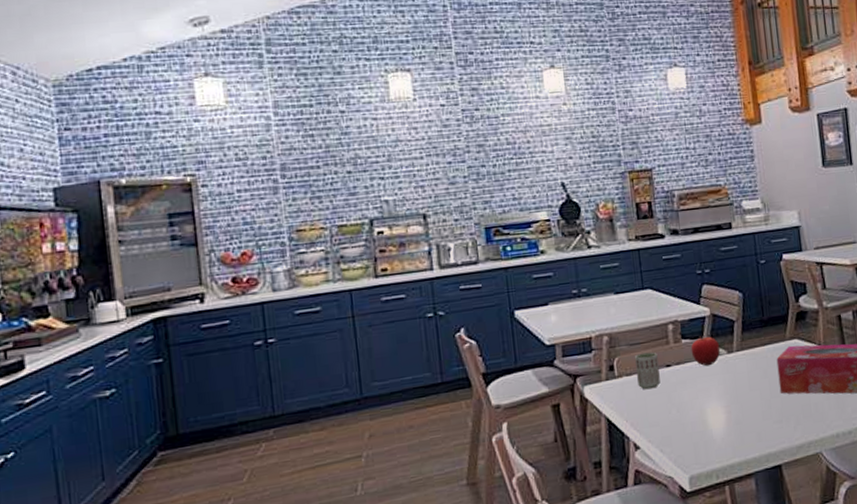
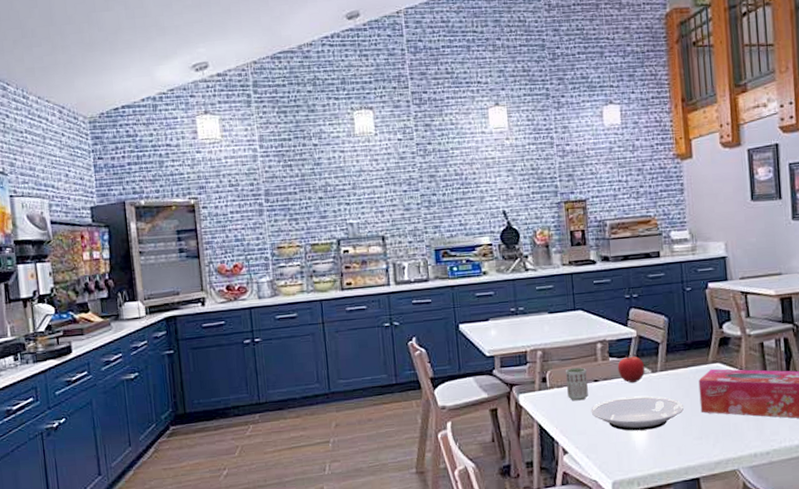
plate: none [663,378,762,419] -> present [591,396,684,431]

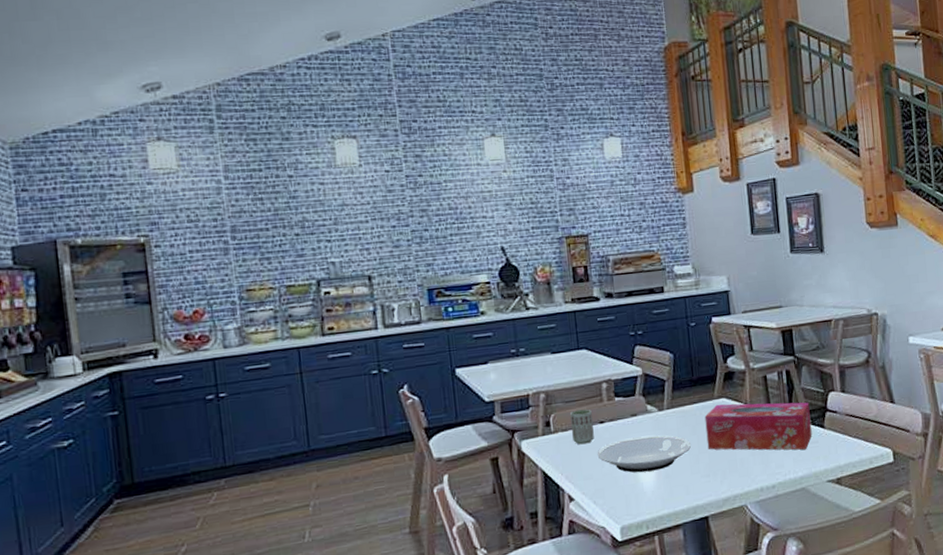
fruit: present [617,355,645,383] -> none [623,394,652,423]

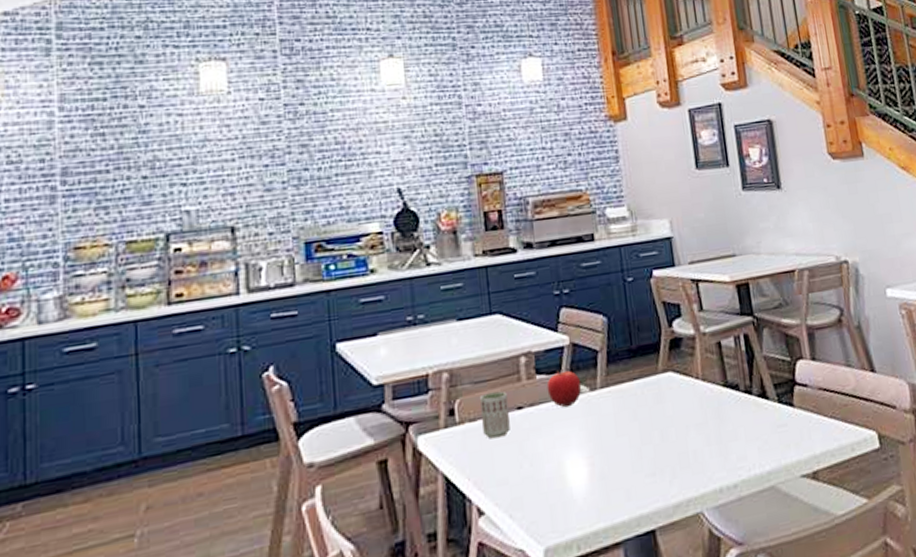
plate: present [597,435,691,473] -> none [514,422,631,474]
fruit: none [623,394,652,423] -> present [546,370,582,408]
tissue box: present [704,402,812,450] -> none [647,374,780,440]

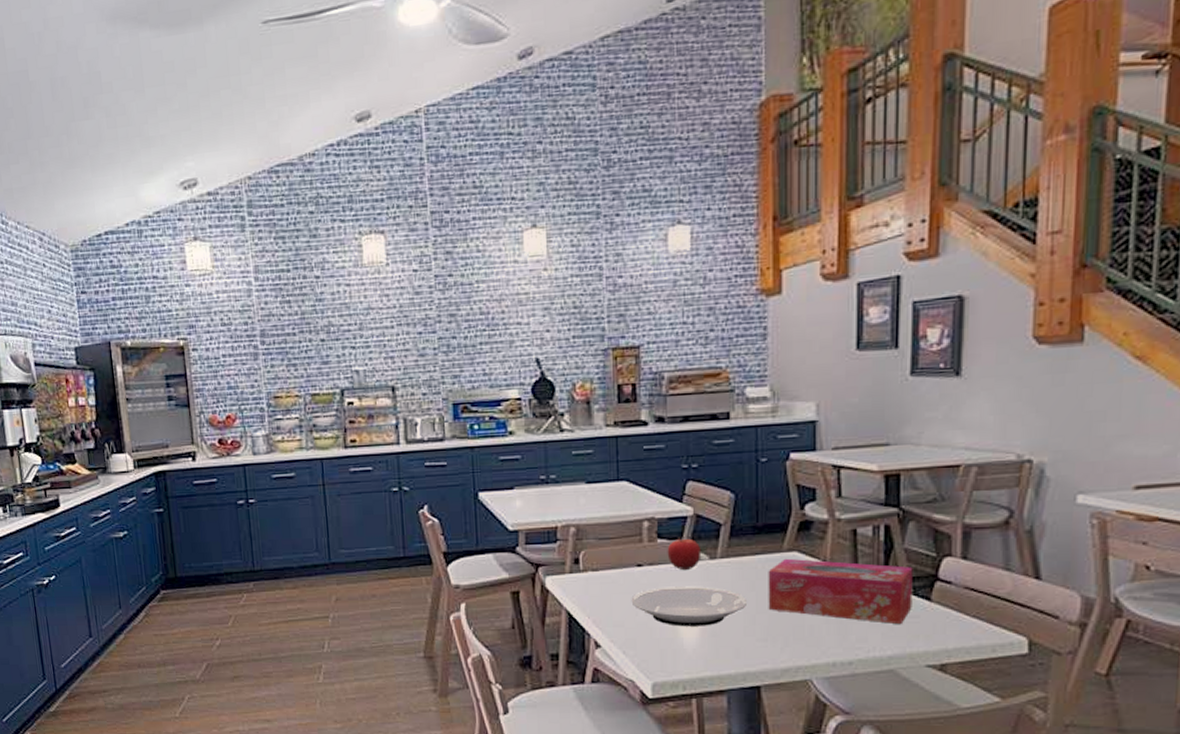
cup: present [480,391,510,439] -> none [603,549,629,588]
plate: none [514,422,631,474] -> present [631,586,746,627]
tissue box: none [647,374,780,440] -> present [768,558,913,625]

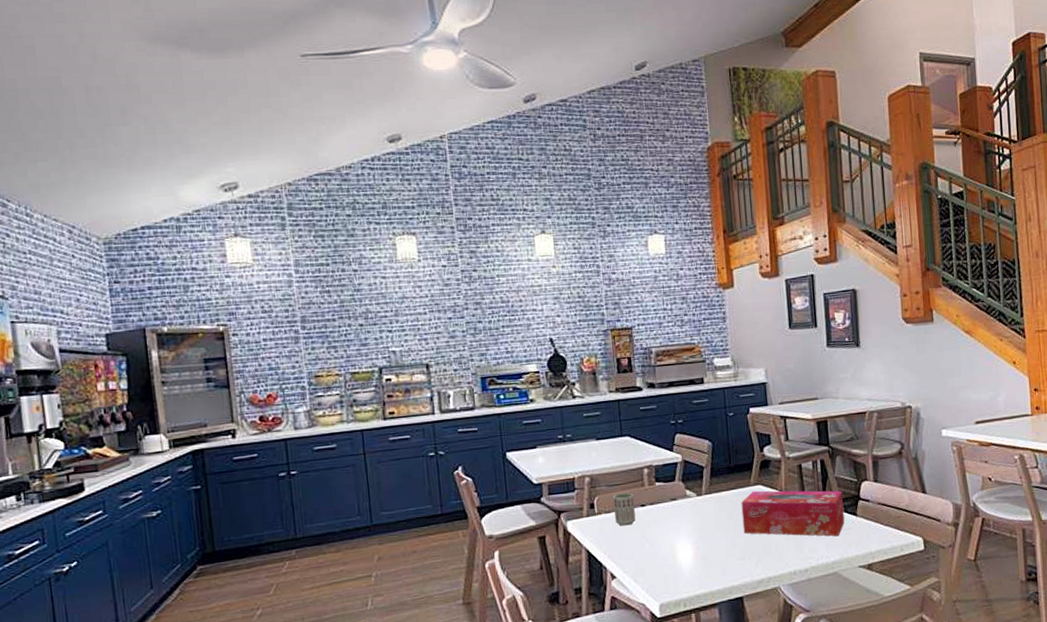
cup: none [603,549,629,588] -> present [613,492,636,526]
plate: present [631,586,746,627] -> none [638,519,727,554]
fruit: present [667,537,702,571] -> none [663,480,691,507]

